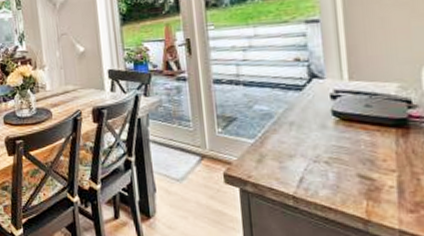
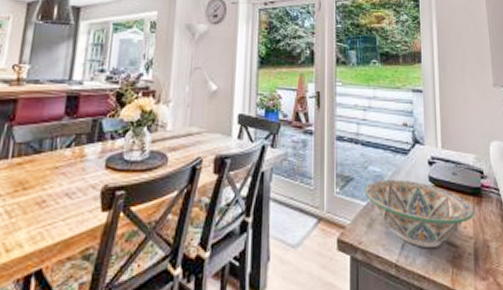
decorative bowl: none [251,116,399,182] -> present [365,179,475,249]

